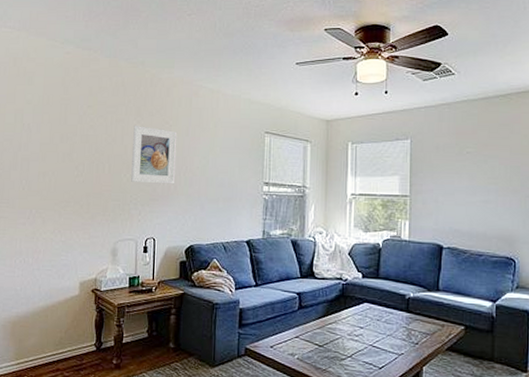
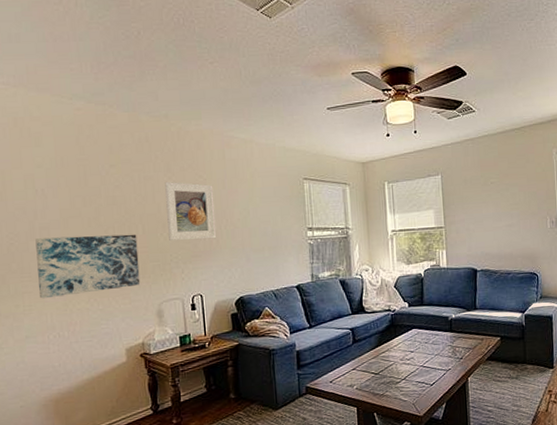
wall art: none [13,168,103,225] -> present [35,234,141,299]

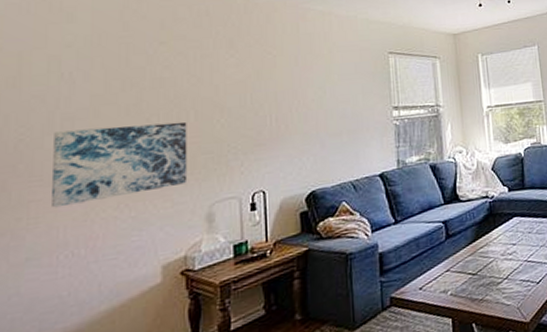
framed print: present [165,182,217,240] -> none [226,60,286,128]

